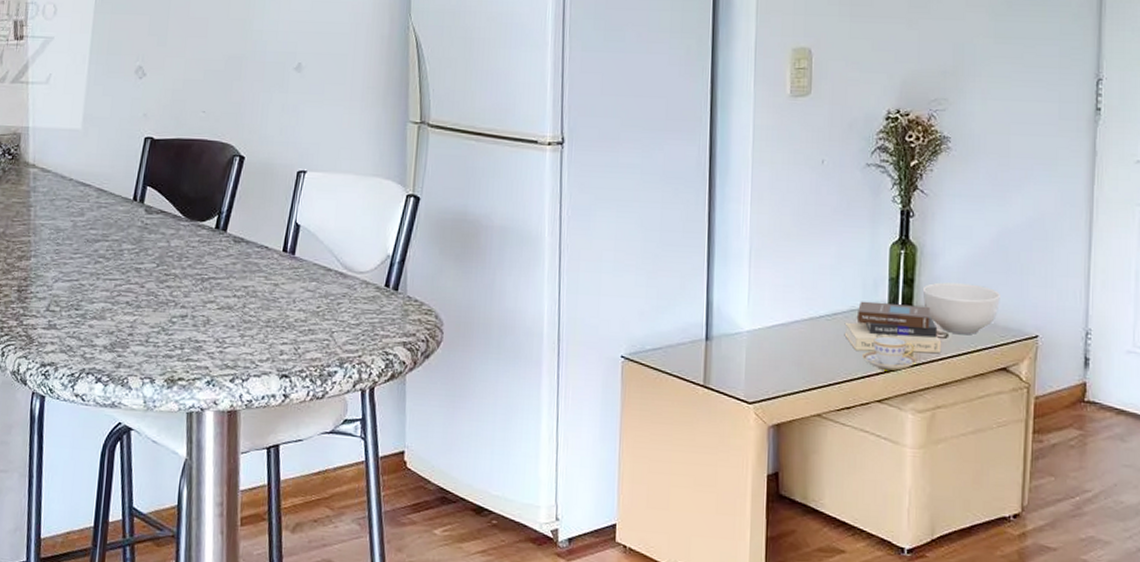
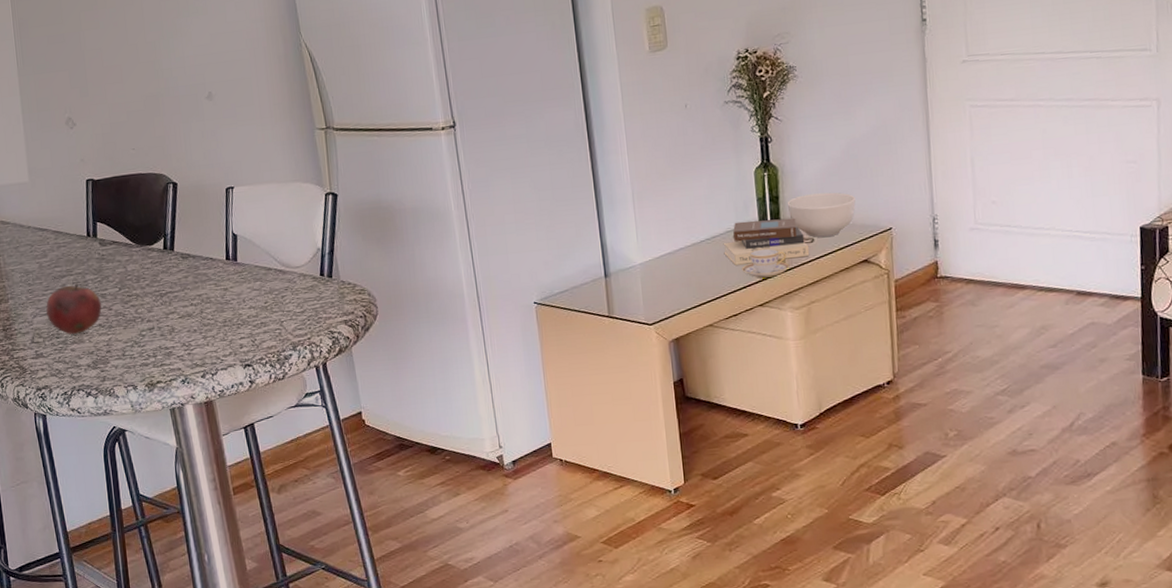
fruit: none [70,250,134,309] -> present [46,282,102,335]

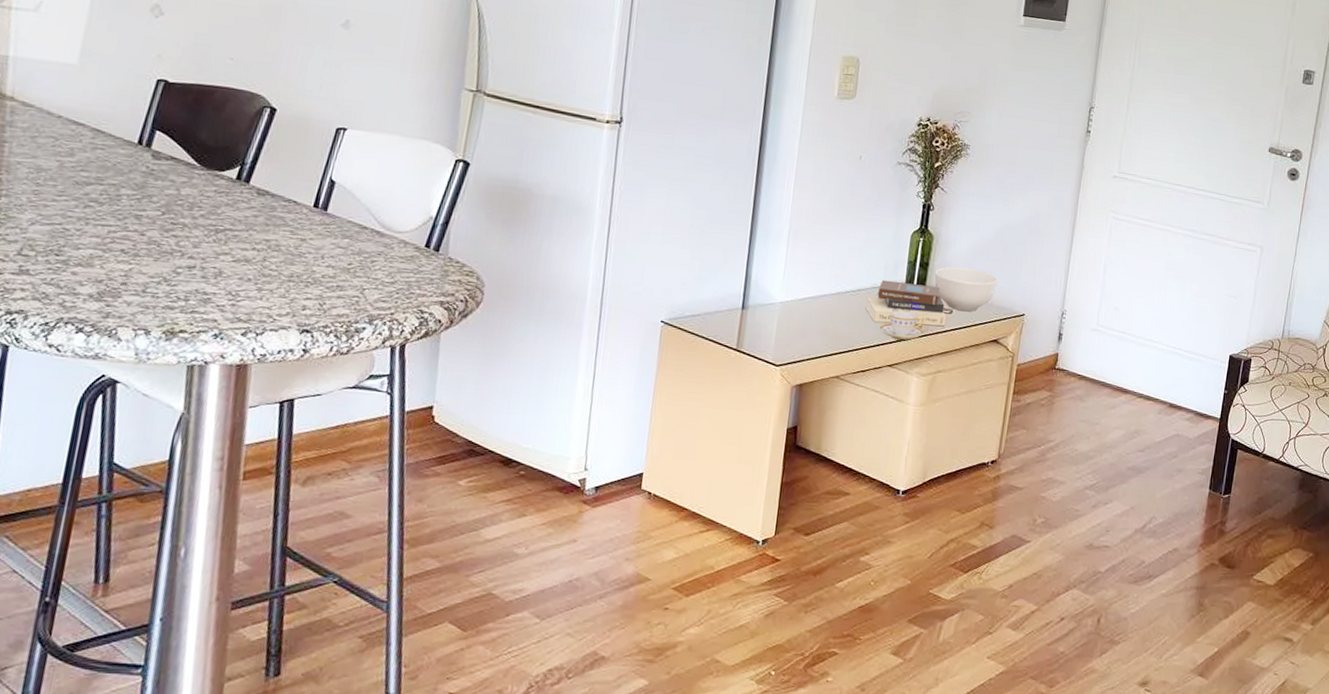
fruit: present [46,282,102,335] -> none [50,194,133,256]

